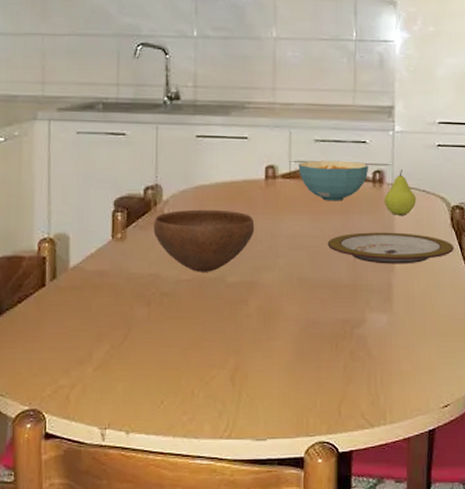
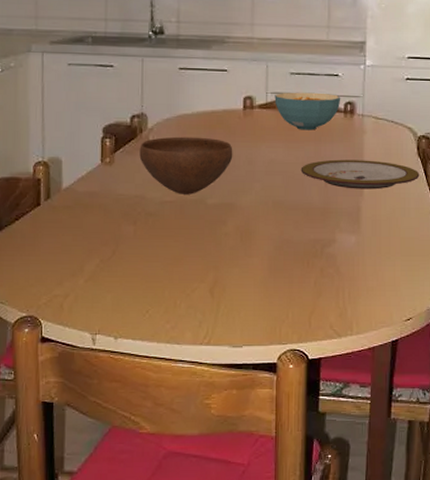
fruit: present [384,169,417,215] -> none [354,101,385,144]

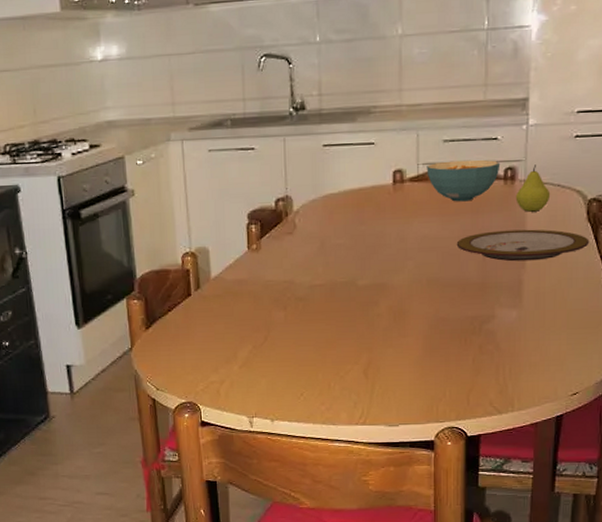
bowl: present [139,136,233,194] -> none [286,216,383,277]
fruit: none [354,101,385,144] -> present [515,164,551,212]

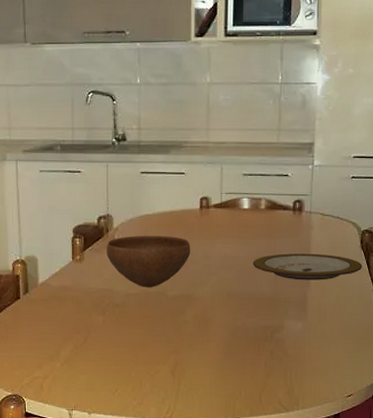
bowl: none [286,216,383,277] -> present [106,235,191,287]
cereal bowl: present [426,159,501,202] -> none [228,192,290,227]
fruit: present [515,164,551,212] -> none [302,199,331,239]

